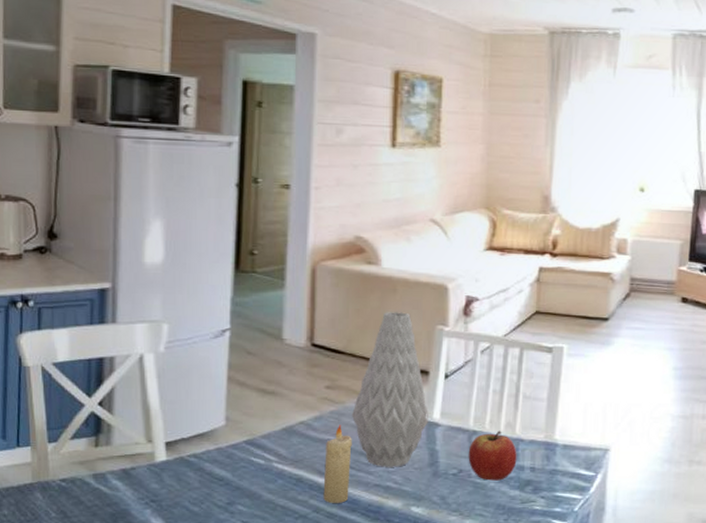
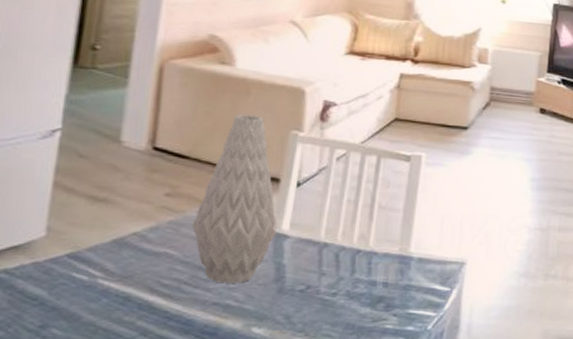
candle: present [323,425,352,503] -> none [153,236,191,324]
apple: present [468,431,517,481] -> none [317,243,370,297]

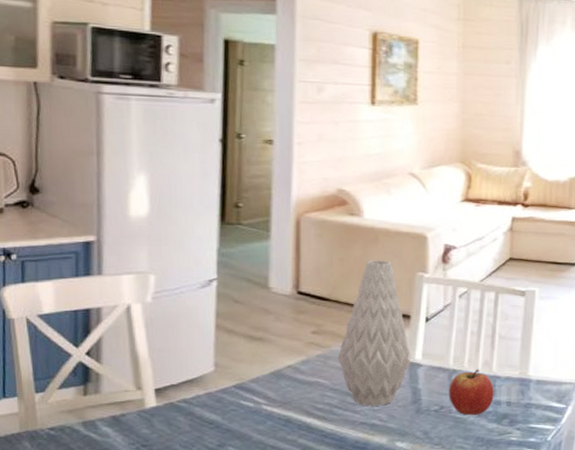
apple: none [317,243,370,297] -> present [449,369,494,416]

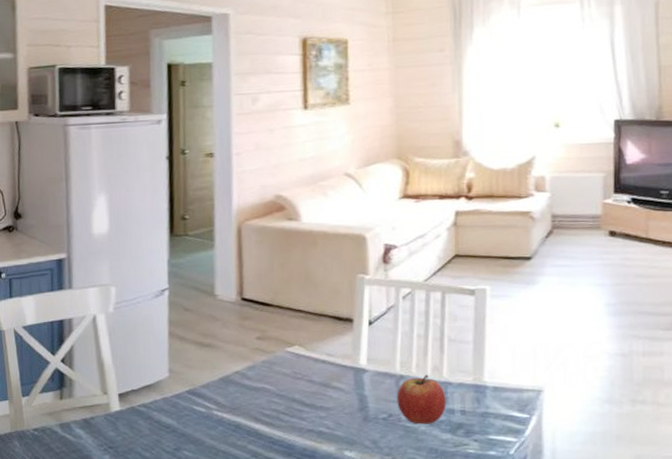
vase: present [337,260,411,406] -> none [281,264,356,413]

